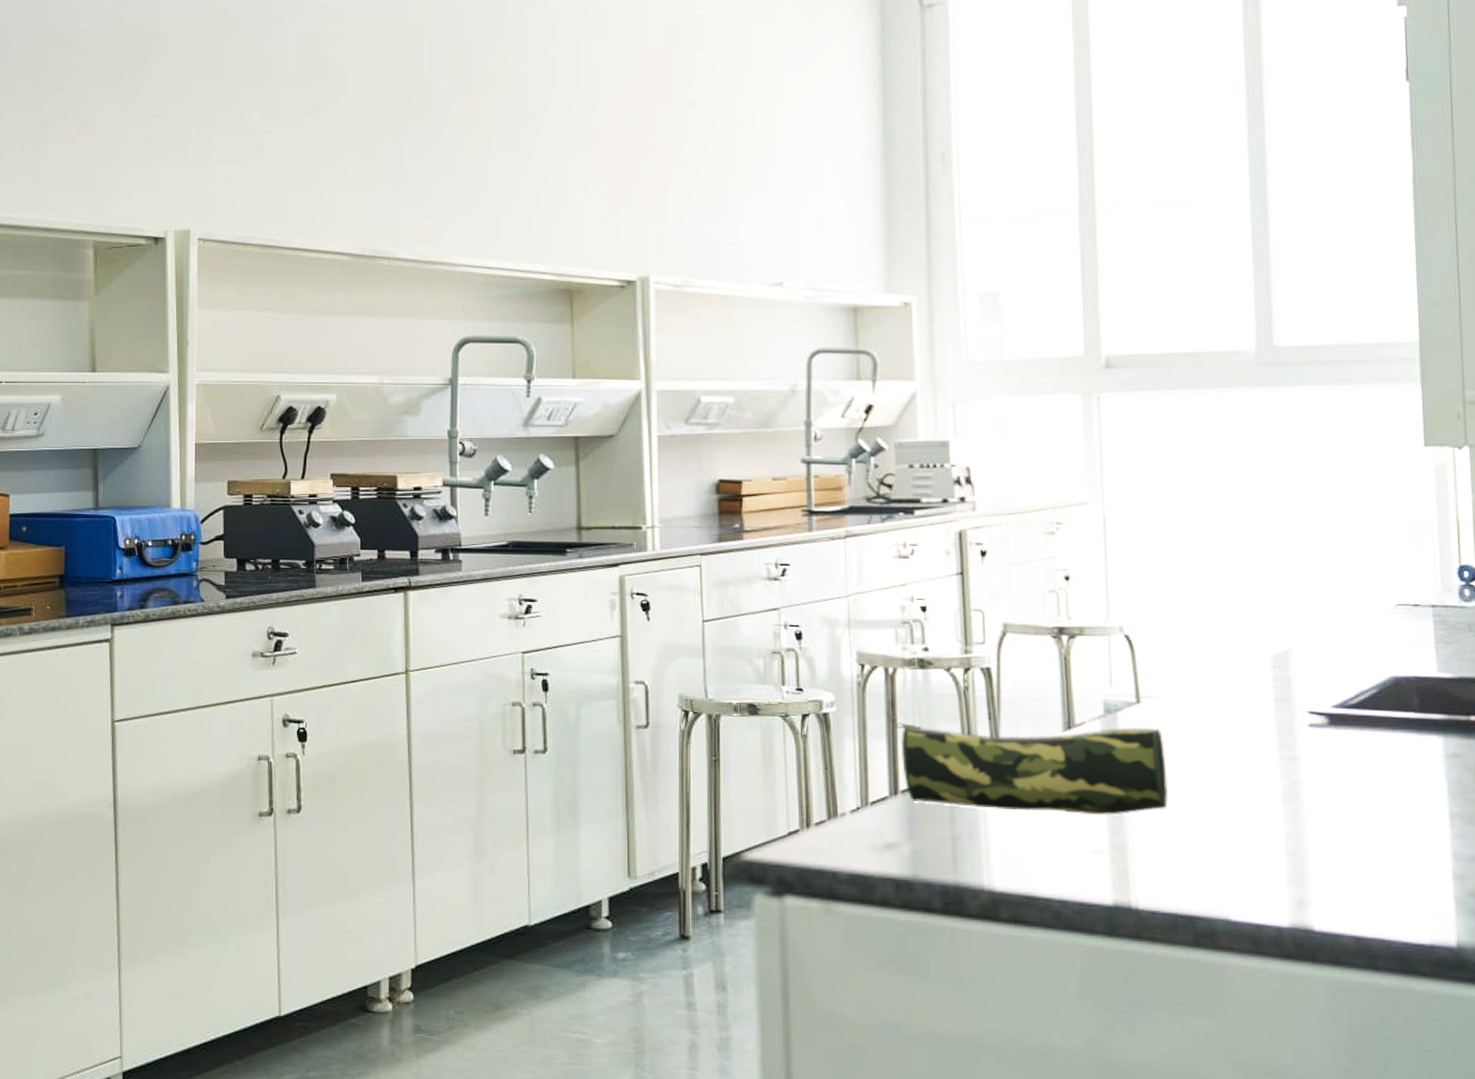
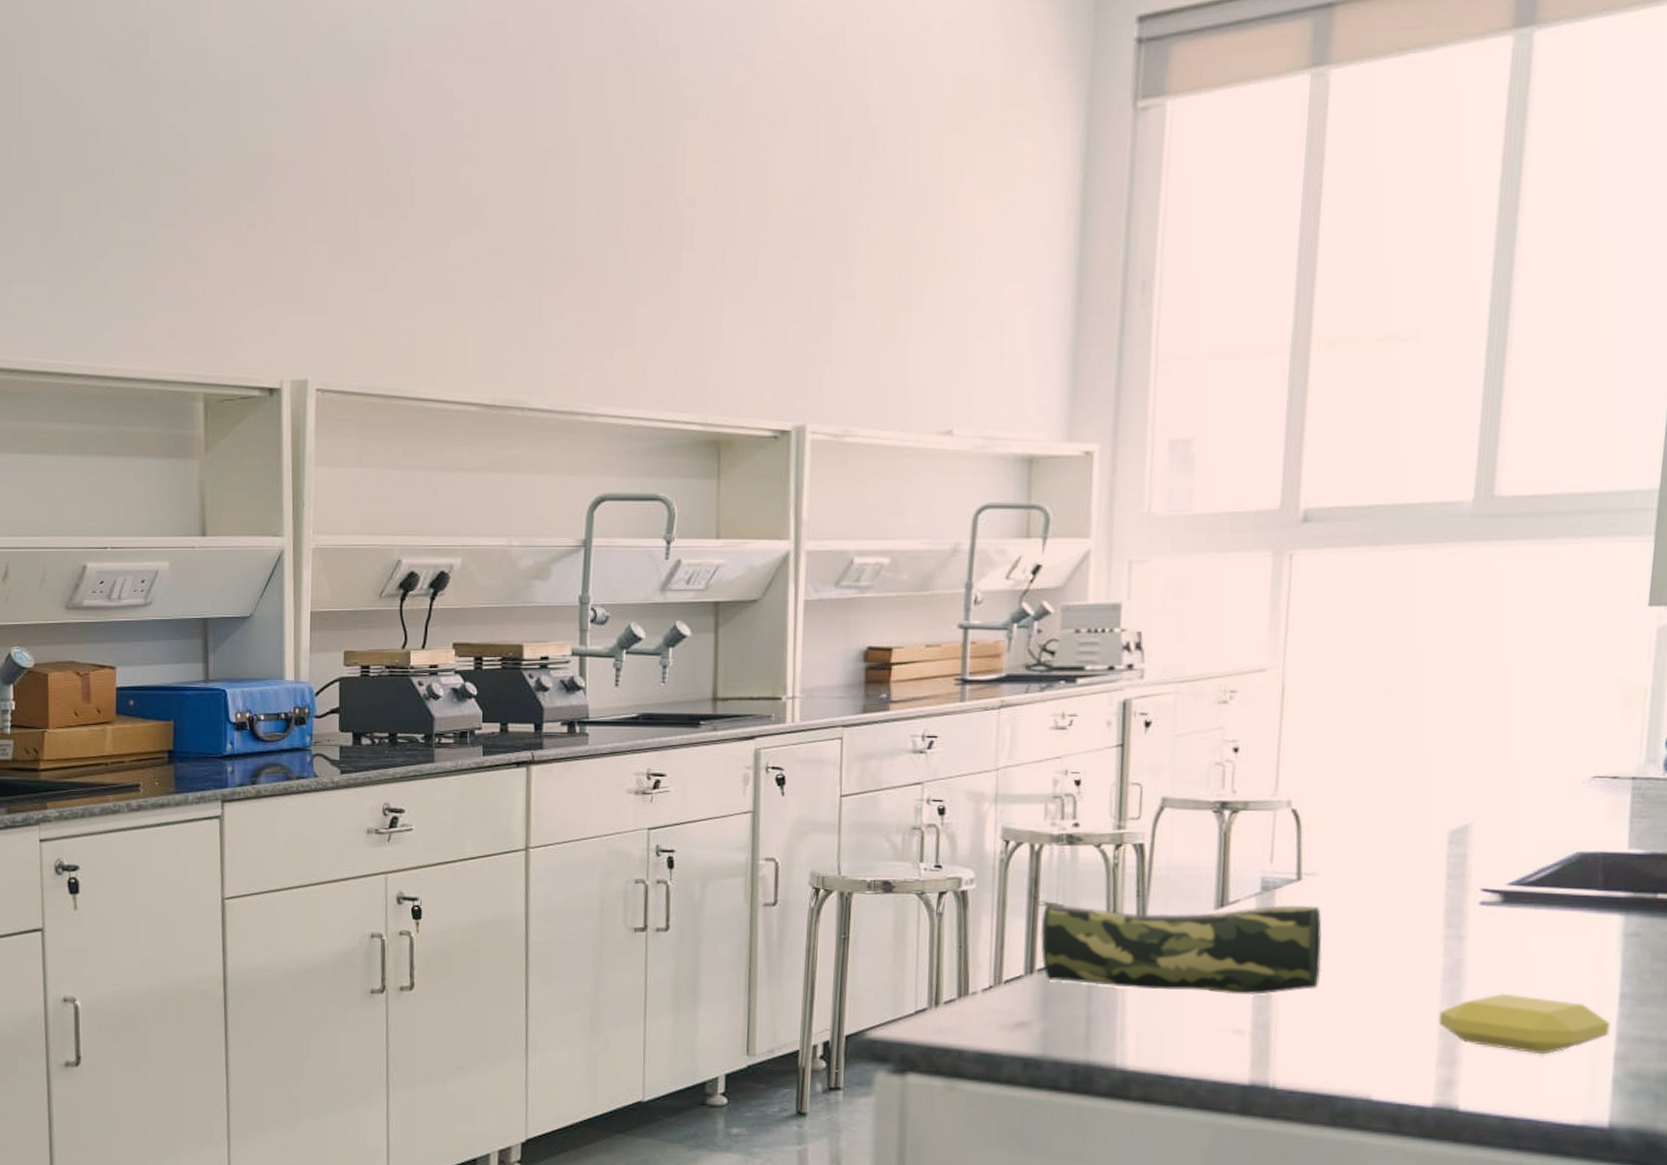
soap bar: none [1284,813,1445,874] -> present [1438,993,1610,1055]

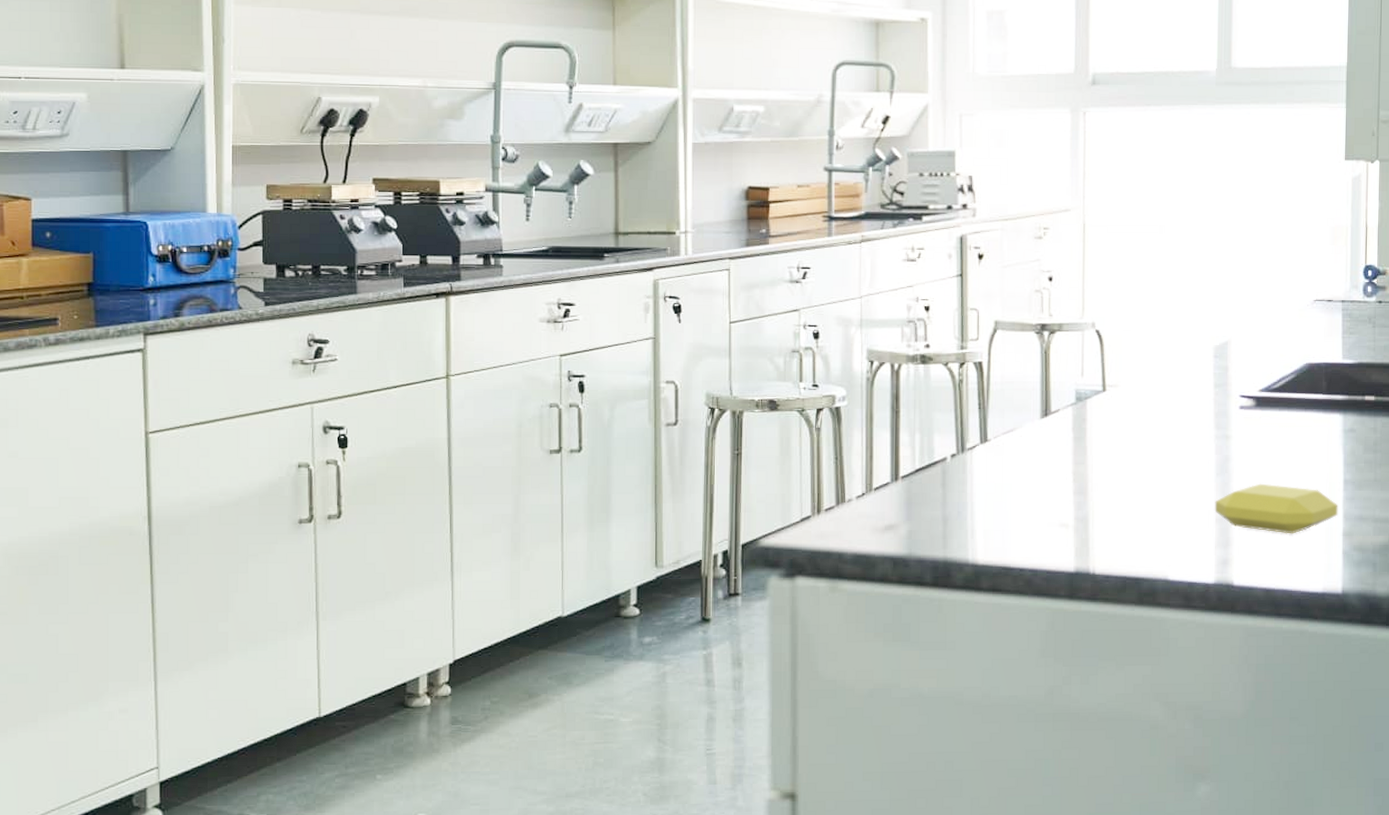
pencil case: present [1035,900,1323,995] -> none [897,413,1125,493]

